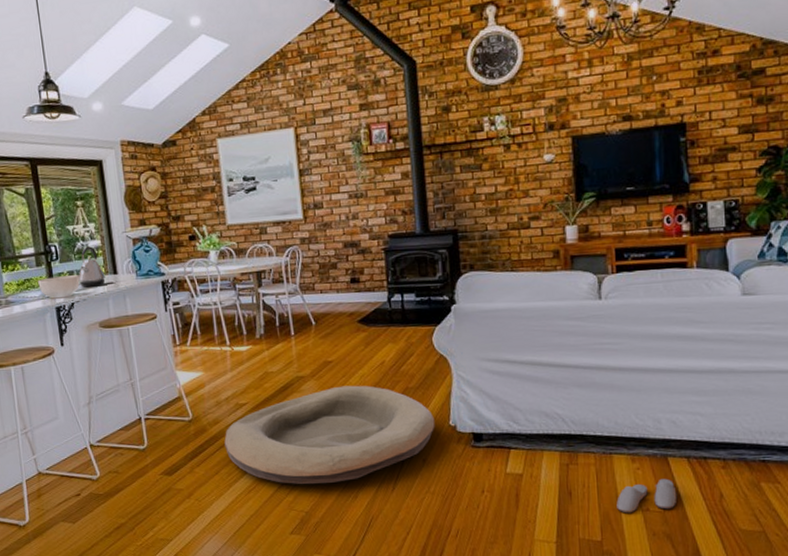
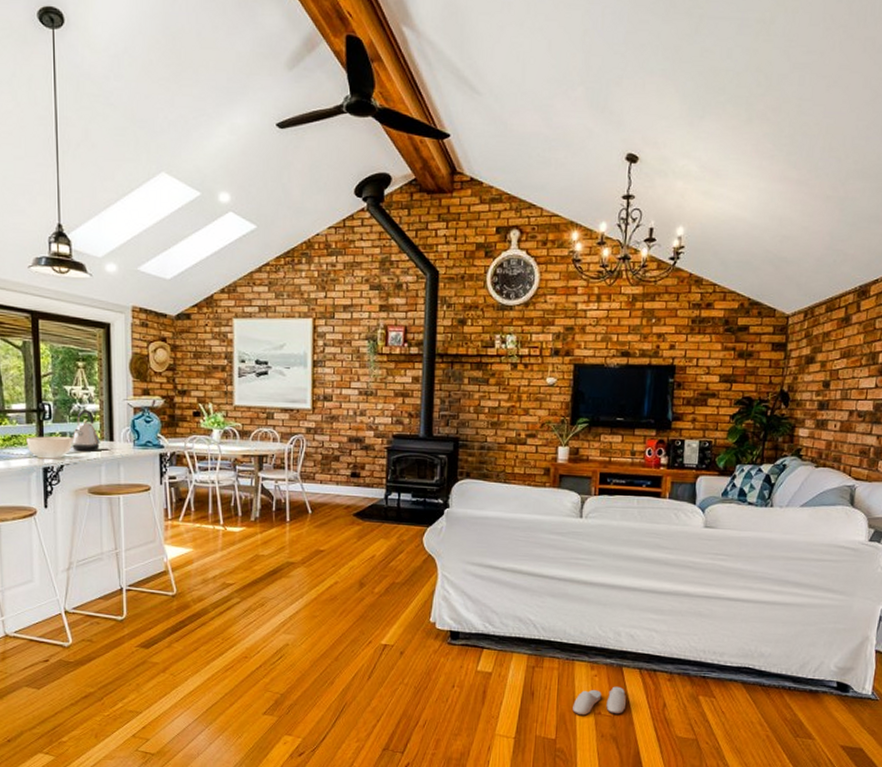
dog bed: present [224,385,435,484] -> none [207,575,416,668]

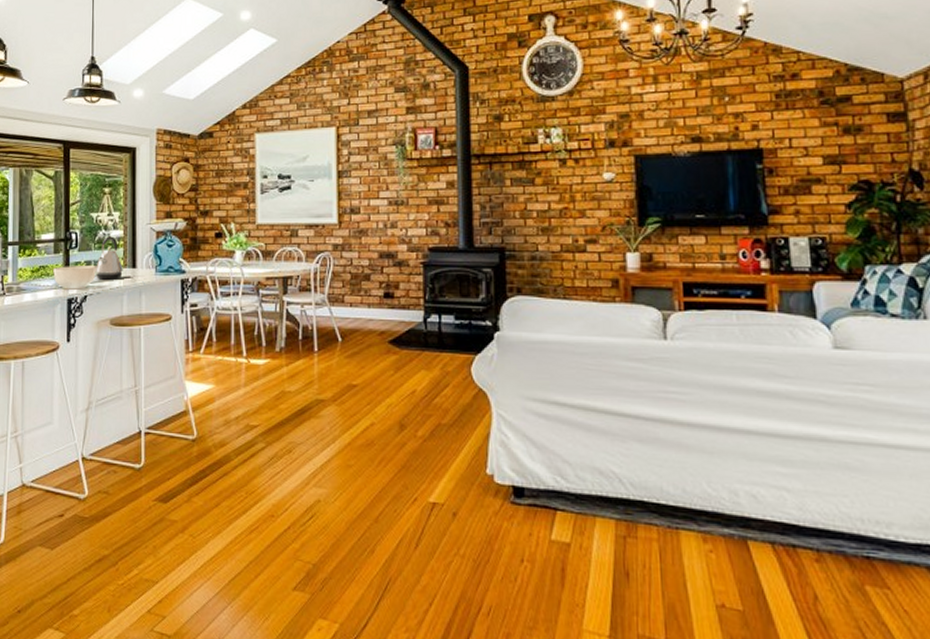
slippers: present [572,686,627,716] -> none [684,567,760,609]

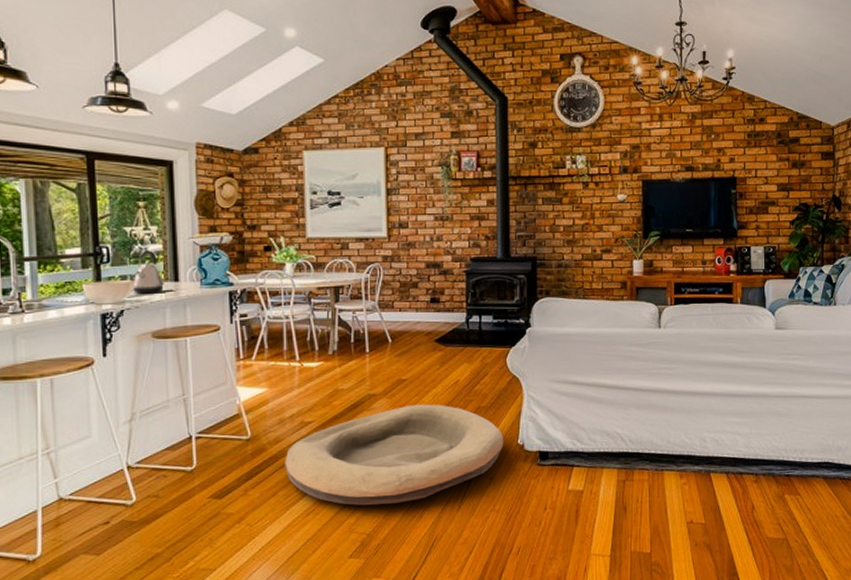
dog bed: none [229,415,469,531] -> present [285,404,504,505]

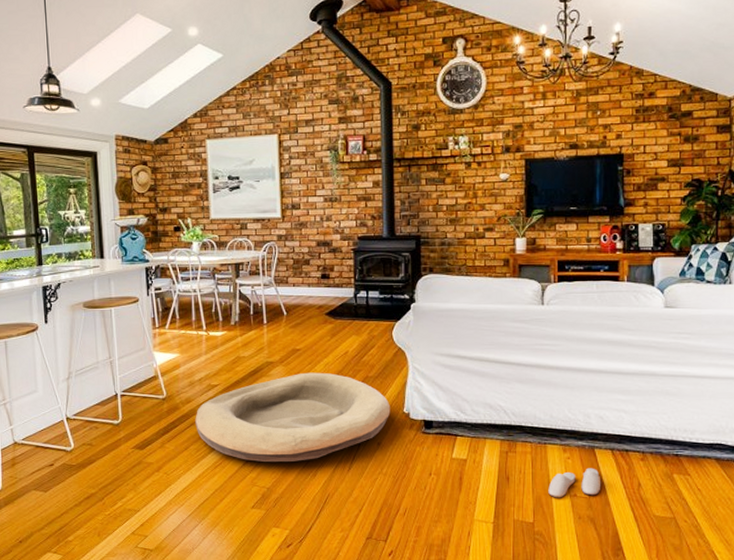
bowl: present [82,280,134,306] -> none [27,257,68,280]
kettle: present [131,250,166,294] -> none [66,231,93,269]
slippers: none [665,492,717,526] -> present [548,468,601,498]

